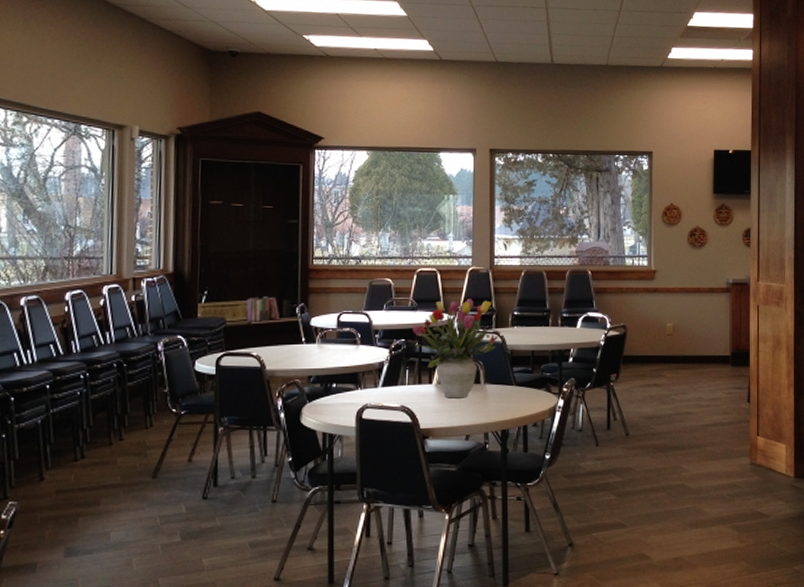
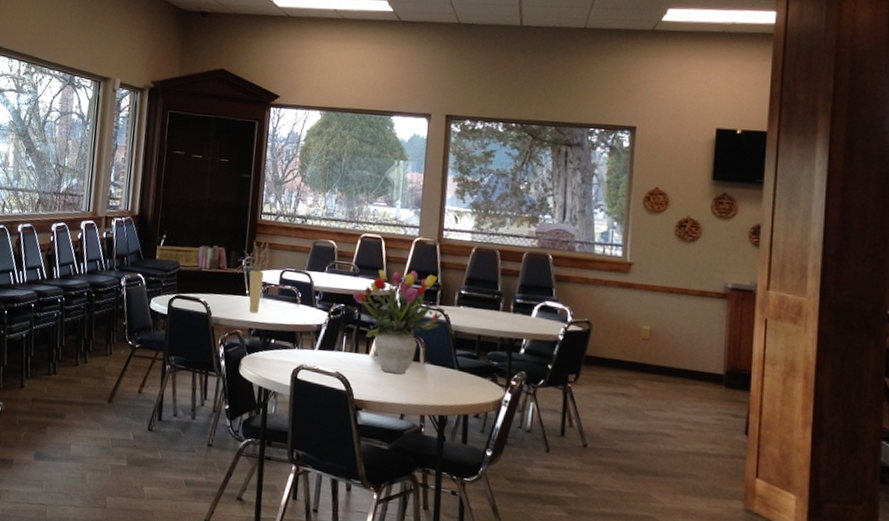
flower arrangement: none [287,286,326,360] -> present [234,240,270,314]

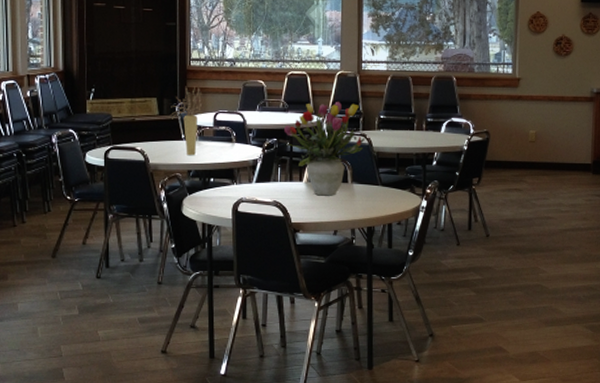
books: present [197,245,228,272] -> none [129,95,162,119]

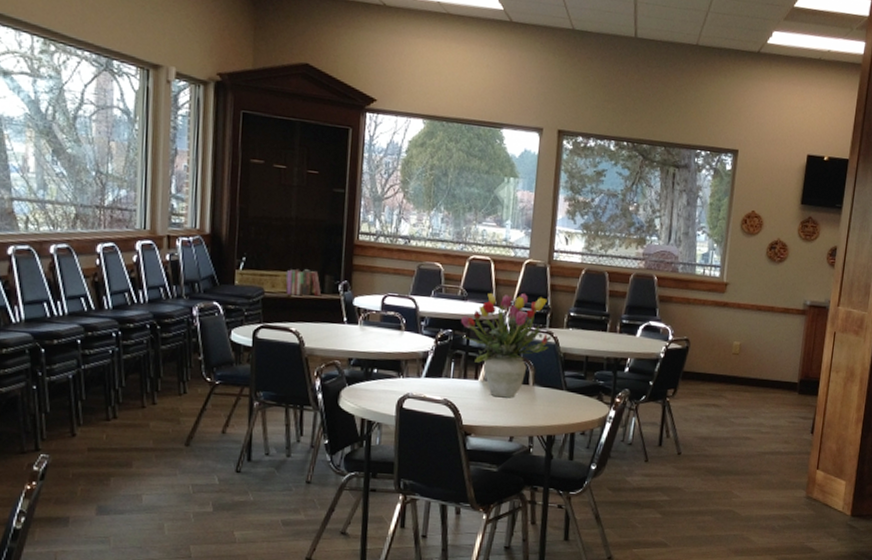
books: none [129,95,162,119] -> present [285,268,322,298]
flower arrangement: present [168,86,203,156] -> none [329,262,370,343]

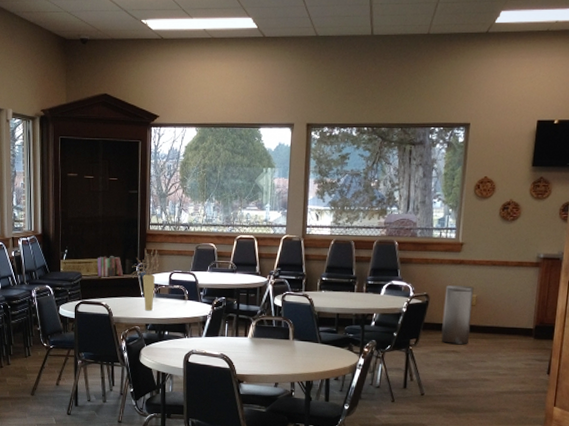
flower arrangement: none [329,262,370,343] -> present [129,248,160,311]
flower arrangement: present [461,292,552,398] -> none [232,263,307,351]
pedal bin: none [701,329,738,398] -> present [441,284,474,345]

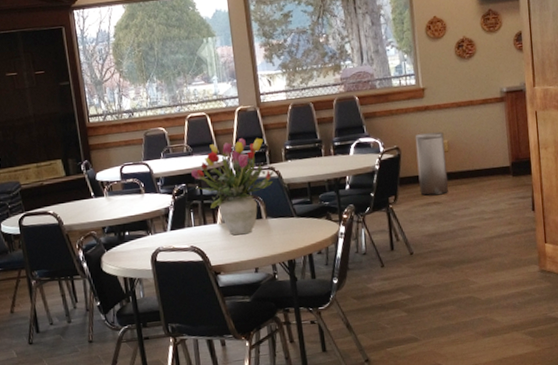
books: present [96,256,124,278] -> none [35,157,69,183]
flower arrangement: present [129,248,160,311] -> none [75,142,108,213]
flower arrangement: none [232,263,307,351] -> present [191,137,274,236]

